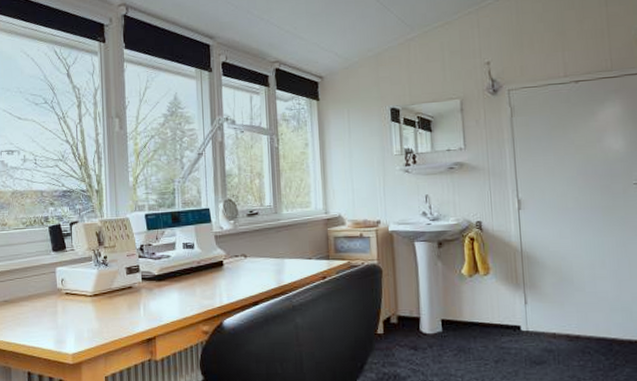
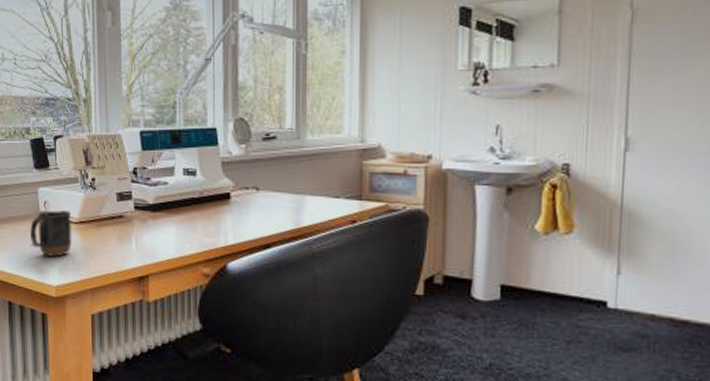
mug: none [48,286,87,328] -> present [29,210,72,257]

